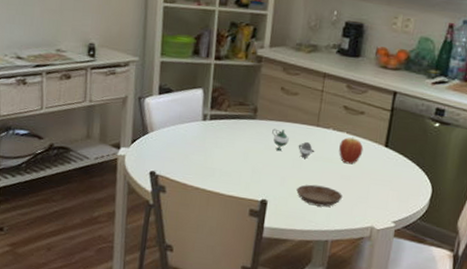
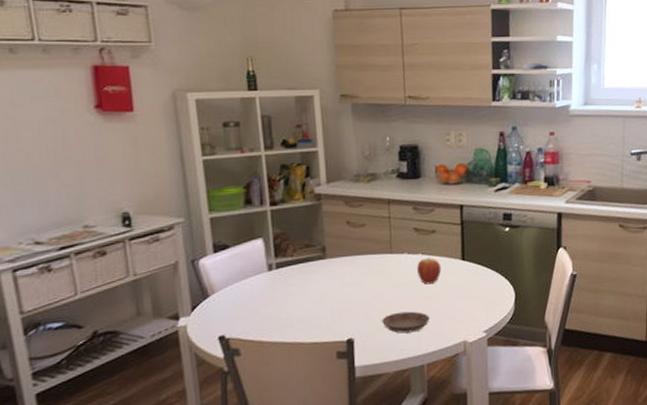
teapot: present [272,128,315,159] -> none [345,263,393,288]

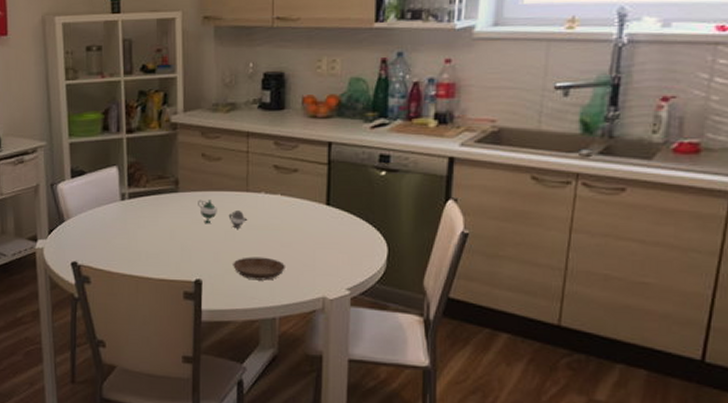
teapot: none [345,263,393,288] -> present [198,200,248,229]
fruit: present [417,257,442,285] -> none [275,198,302,229]

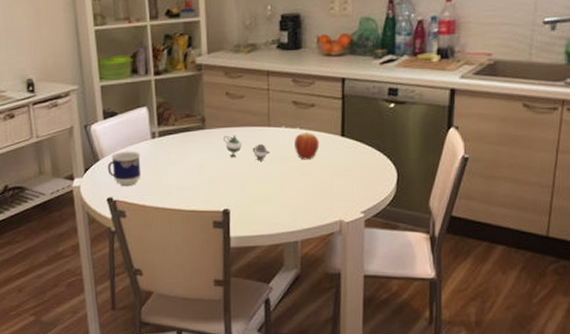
cup: none [73,212,109,250] -> present [107,151,141,186]
saucer: present [233,257,285,281] -> none [257,186,305,208]
fruit: none [275,198,302,229] -> present [294,131,320,160]

